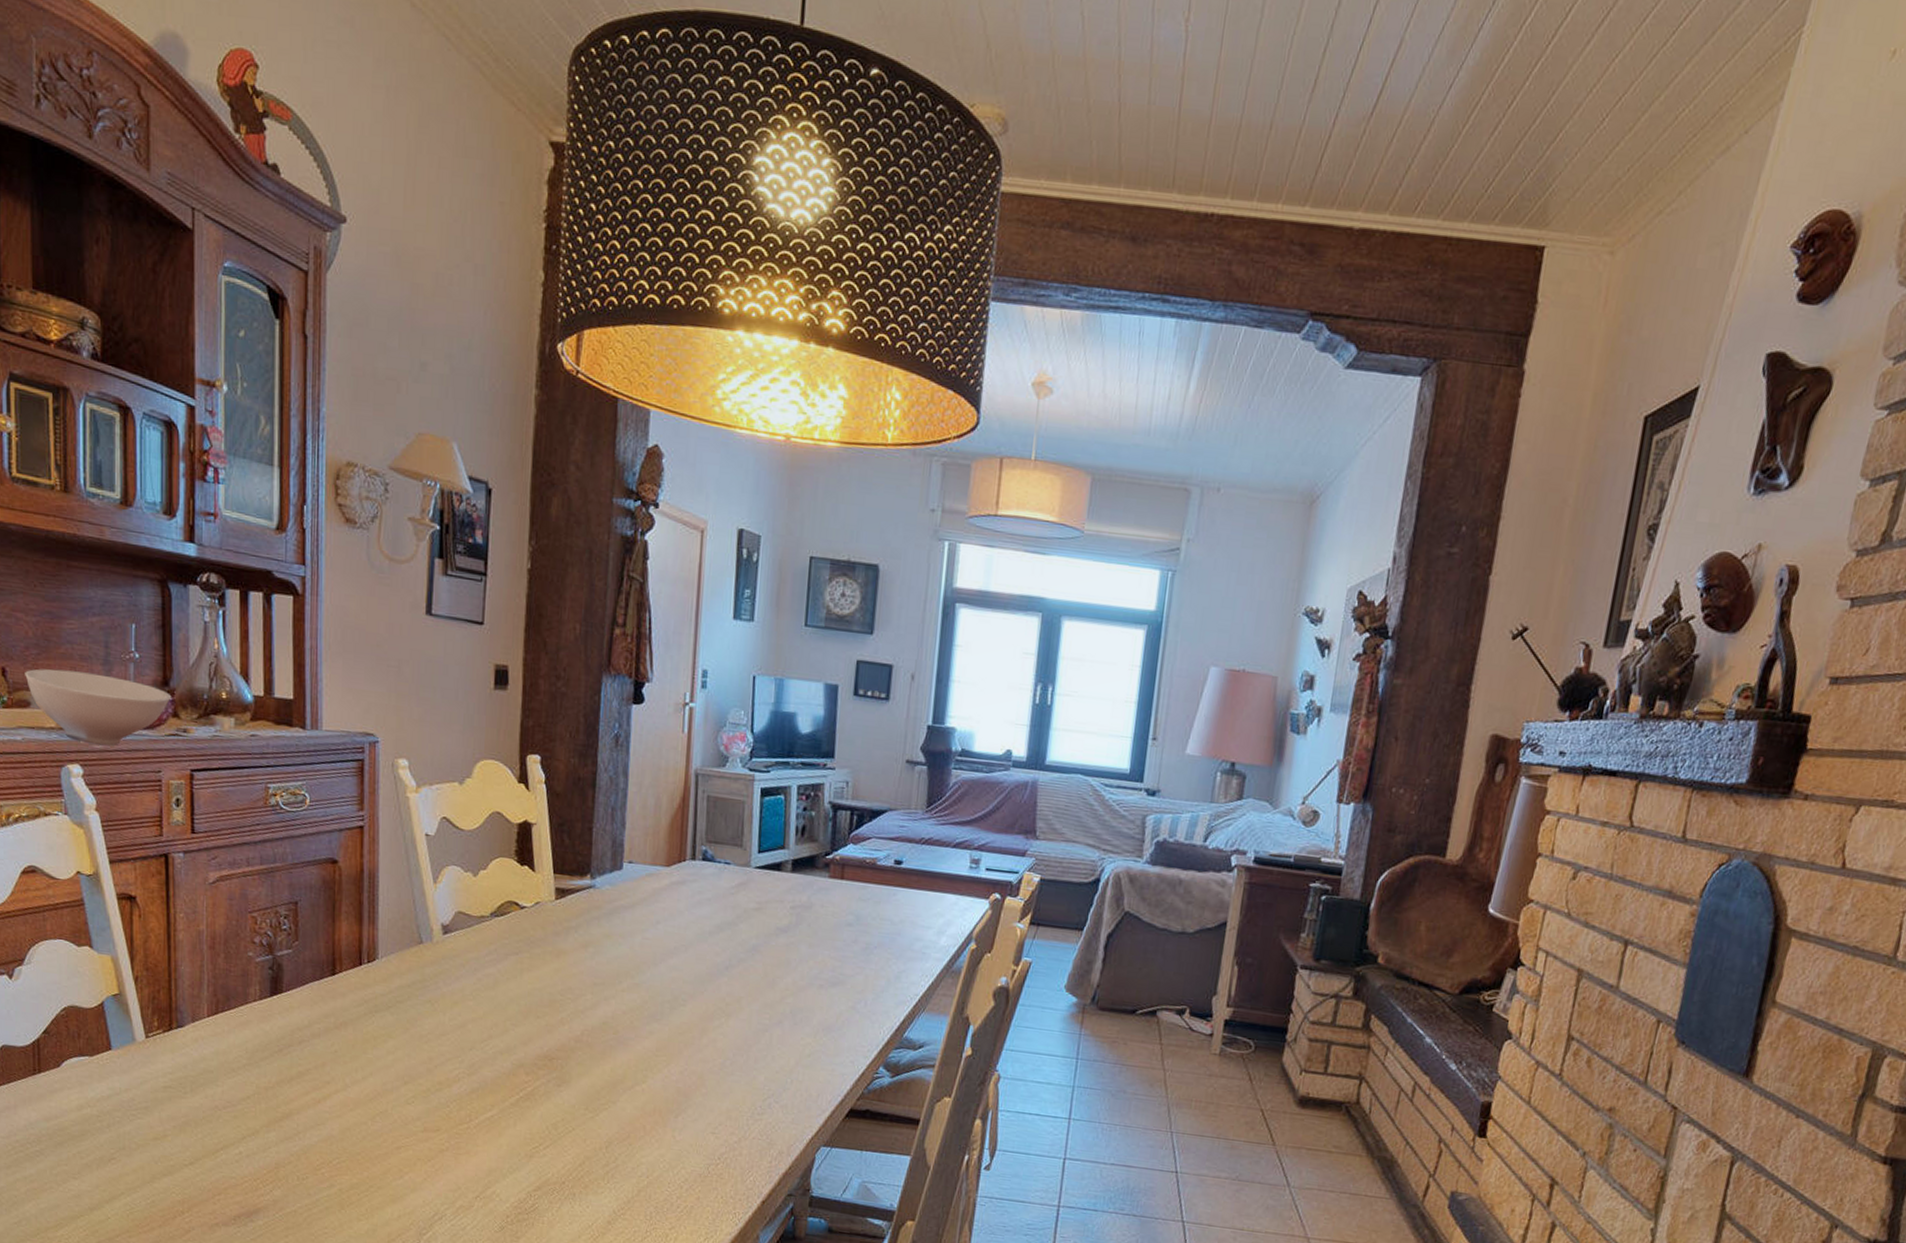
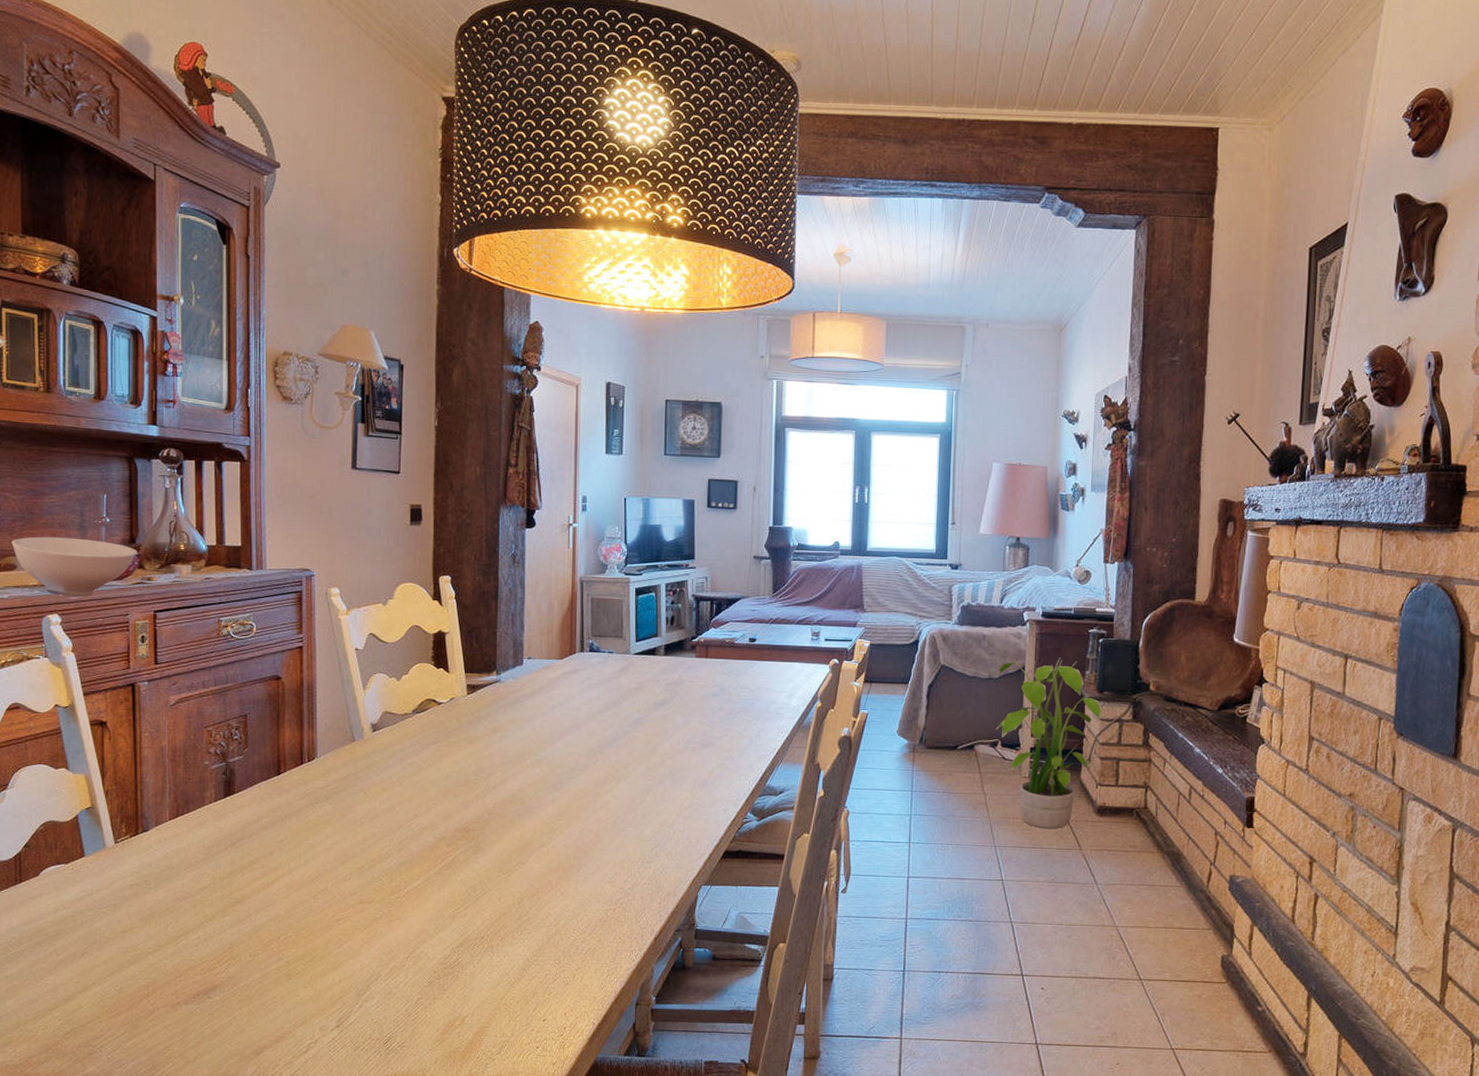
potted plant: none [1184,912,1316,1118] -> present [995,658,1102,829]

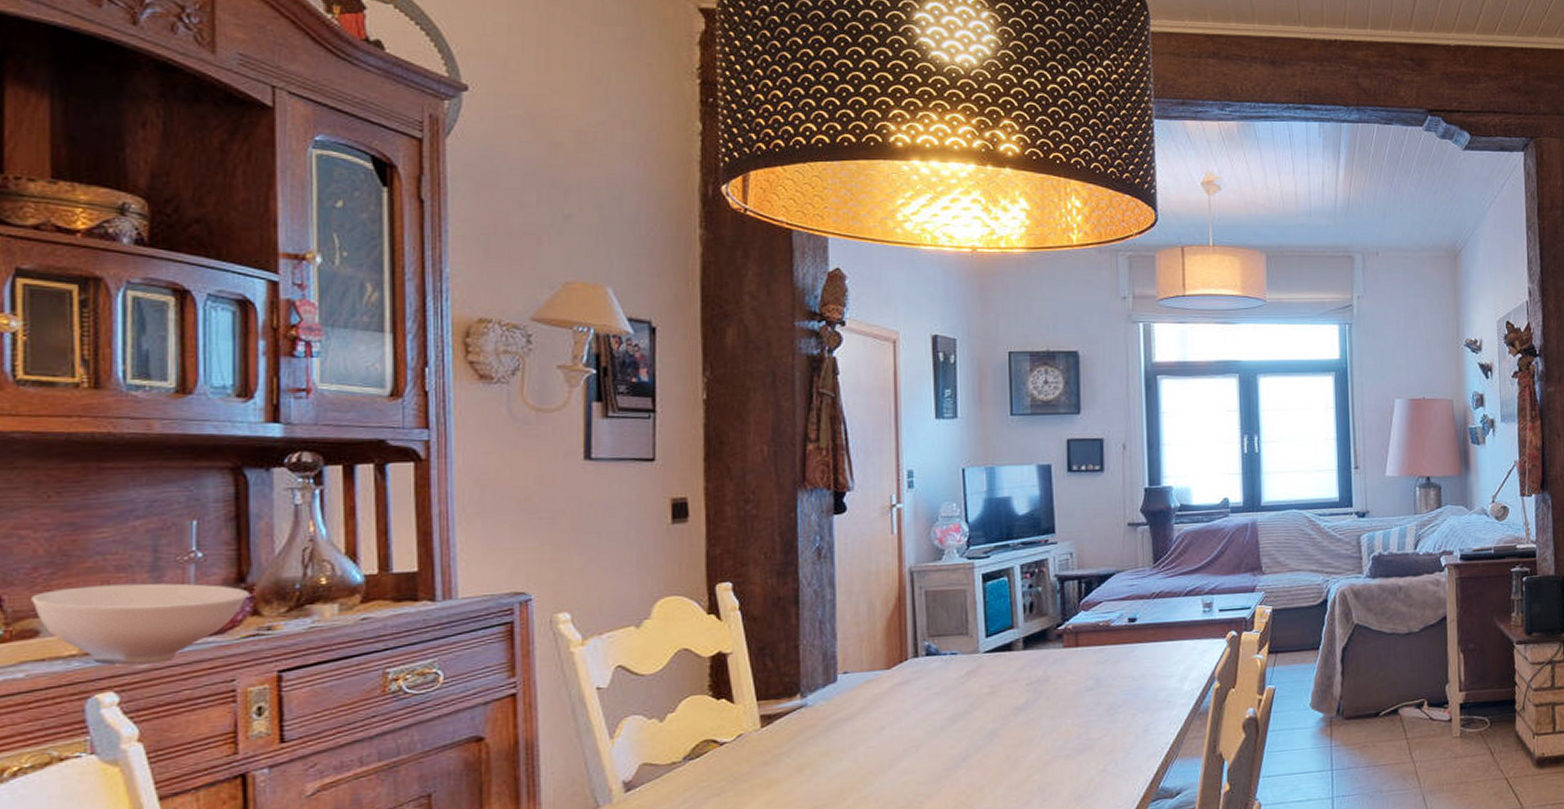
potted plant: present [995,658,1102,829] -> none [1418,602,1532,791]

